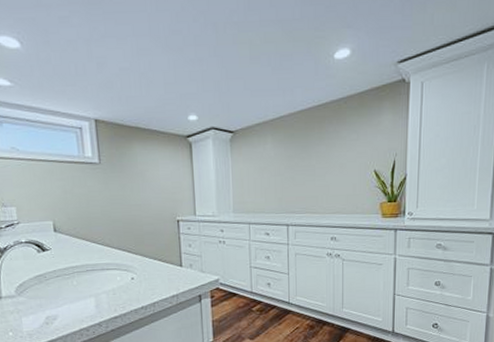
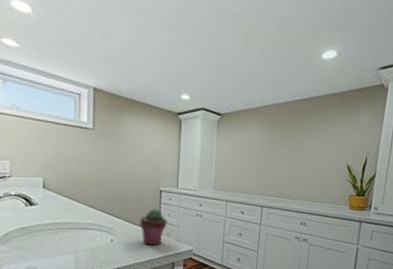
potted succulent: none [159,240,189,279] -> present [140,209,167,245]

